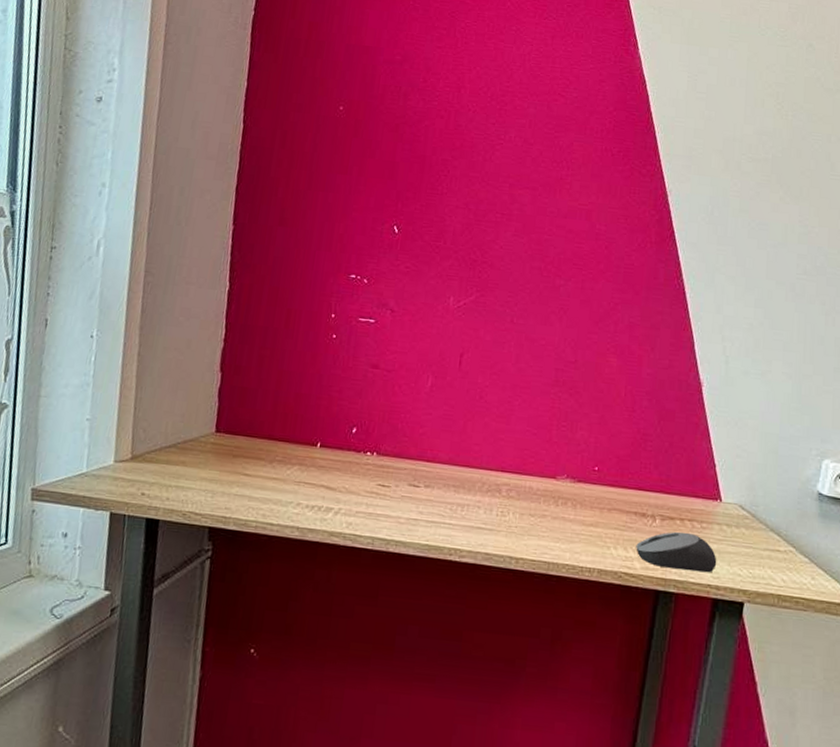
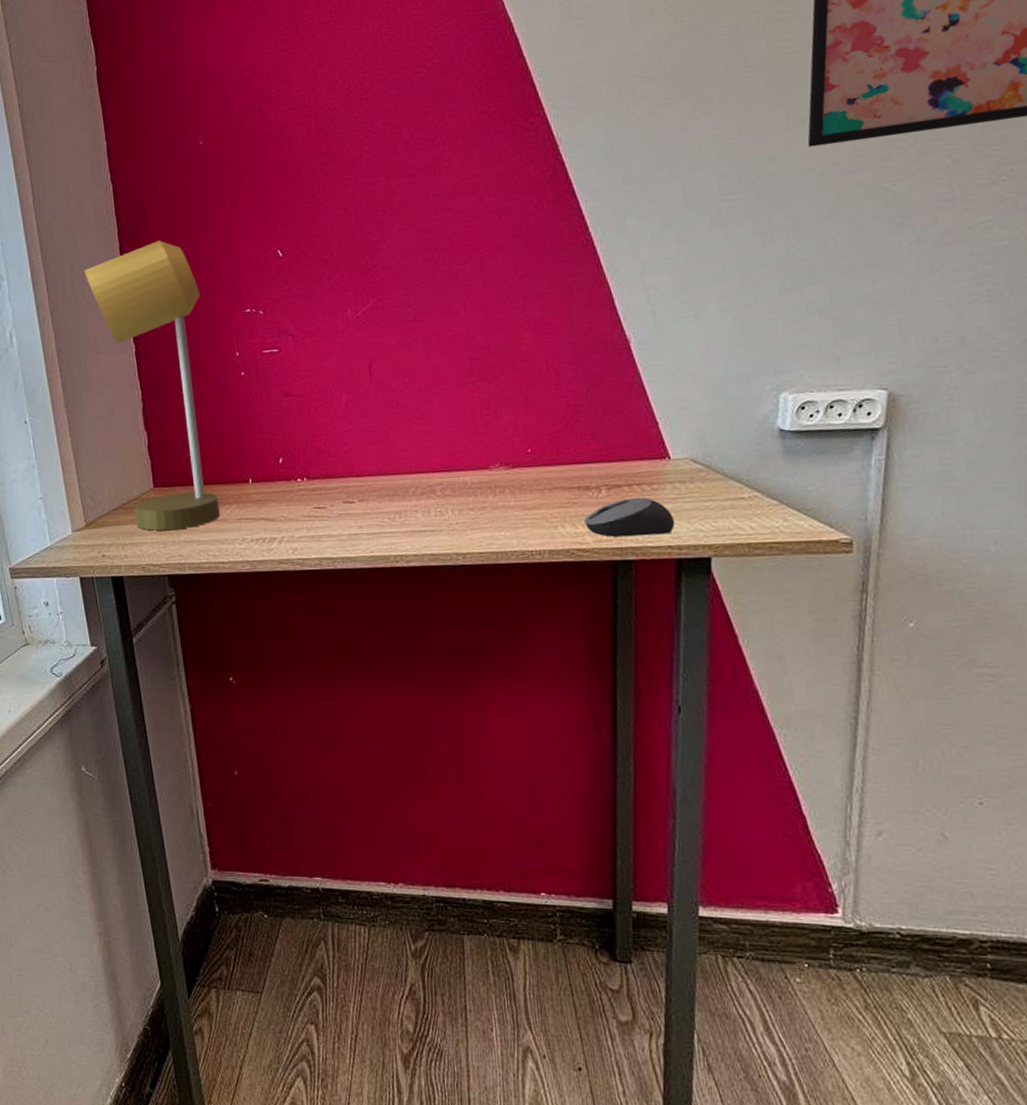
desk lamp: none [187,188,309,481] -> present [84,240,220,531]

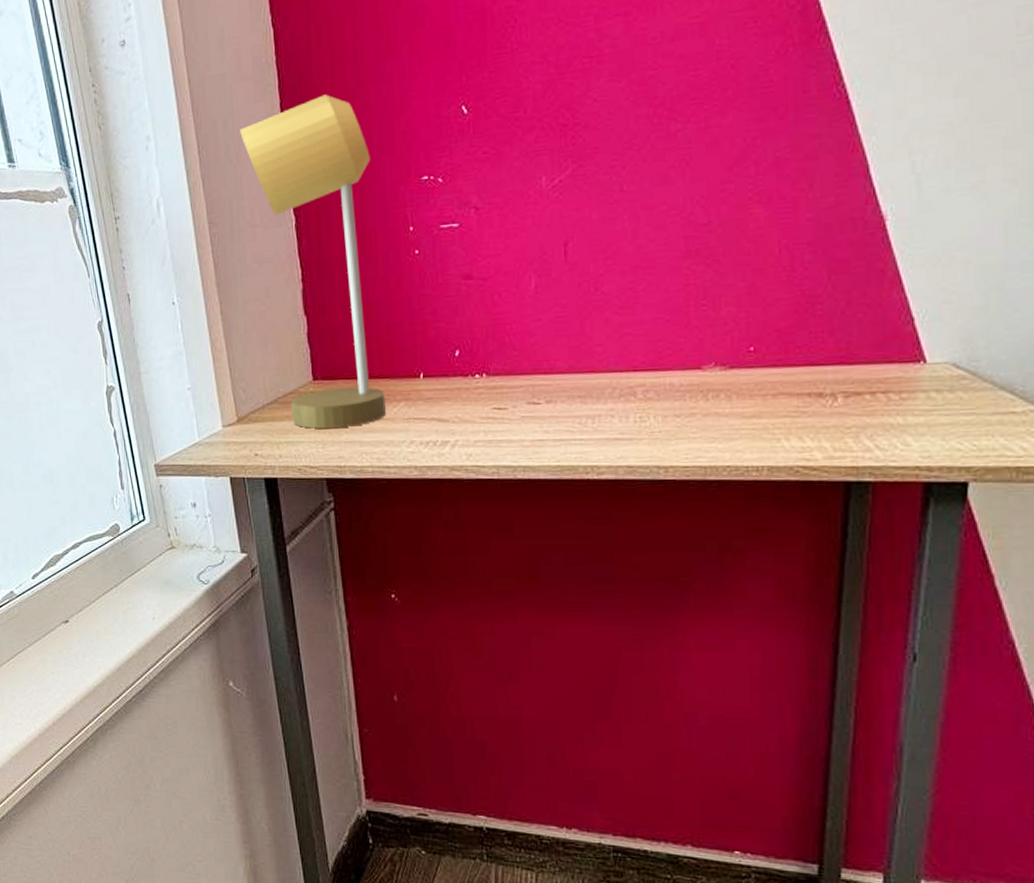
computer mouse: present [584,497,675,537] -> none [814,407,926,454]

